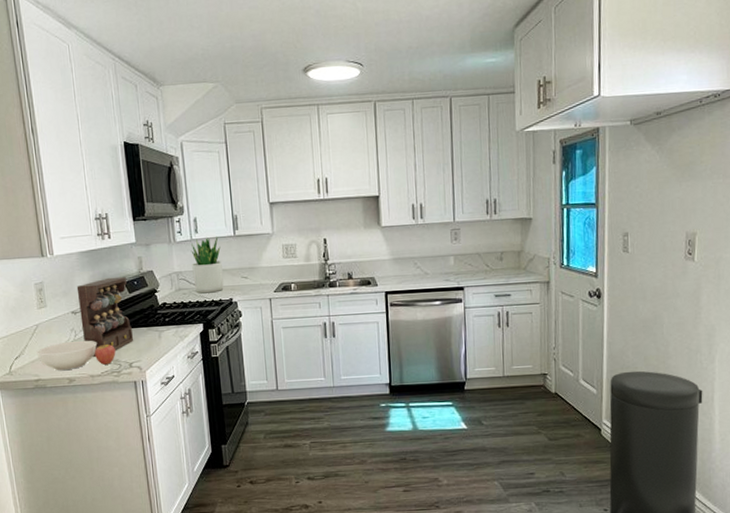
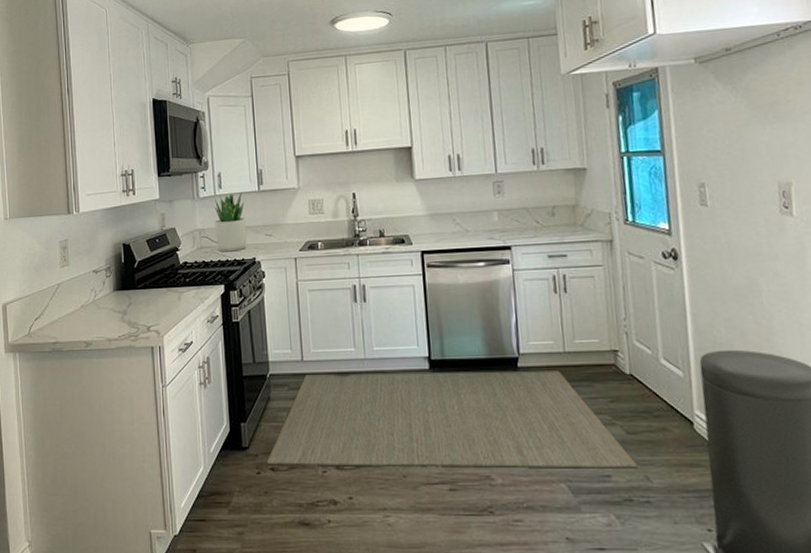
bowl: present [36,340,98,371] -> none [56,301,117,334]
spice rack: present [76,277,134,358] -> none [99,234,153,320]
fruit: present [94,341,116,365] -> none [112,302,134,328]
rug: none [245,391,556,479] -> present [266,370,638,469]

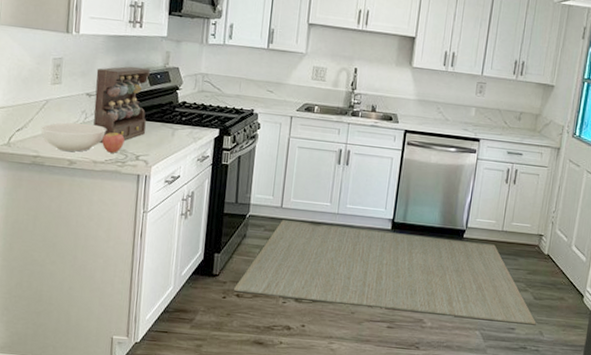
bowl: none [56,301,117,334] -> present [41,122,107,152]
spice rack: none [99,234,153,320] -> present [93,66,150,144]
fruit: none [112,302,134,328] -> present [101,129,125,153]
planter: present [214,192,247,252] -> none [218,44,252,101]

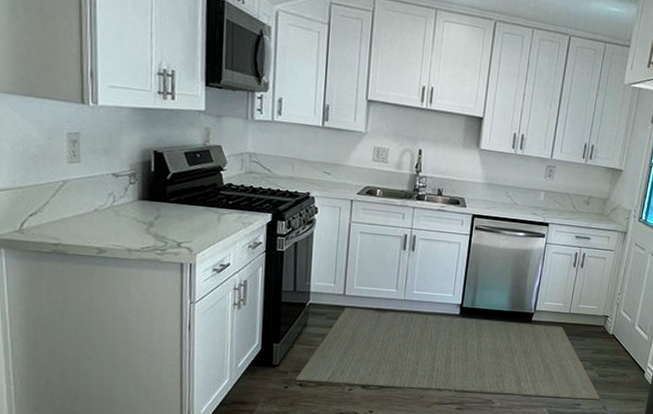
bowl: present [41,122,107,152] -> none [60,206,141,239]
spice rack: present [93,66,150,144] -> none [122,143,187,230]
fruit: present [101,129,125,153] -> none [135,213,163,240]

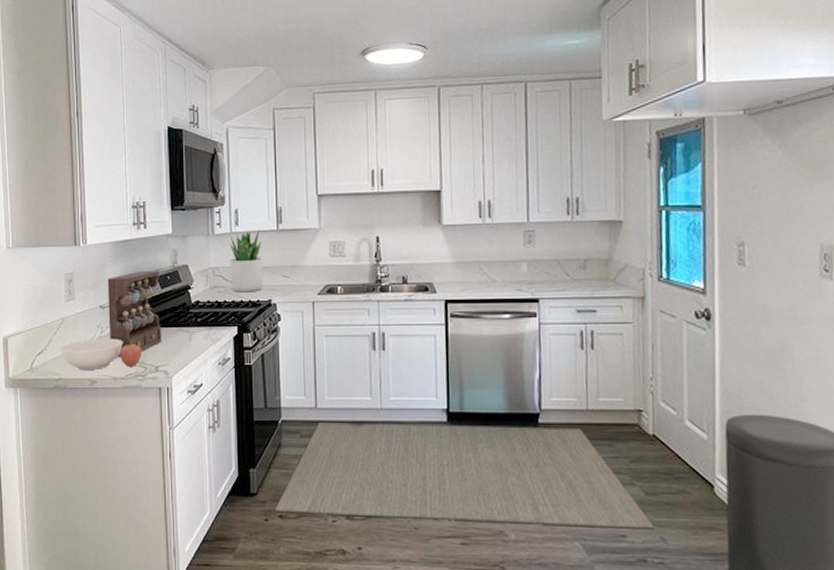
bowl: none [60,206,141,239] -> present [60,338,124,371]
spice rack: none [122,143,187,230] -> present [107,270,163,358]
fruit: none [135,213,163,240] -> present [119,340,142,367]
planter: none [268,121,305,183] -> present [229,230,263,293]

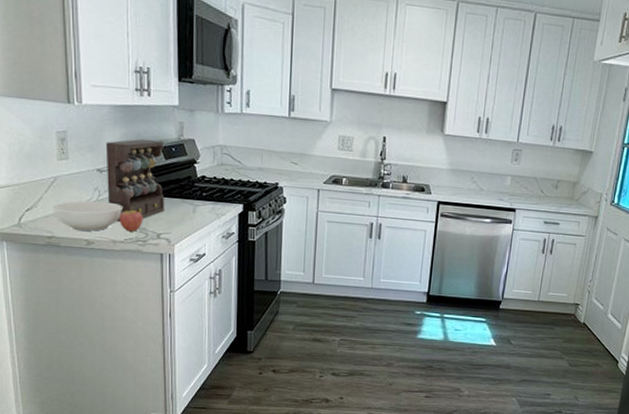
planter: present [229,230,263,293] -> none [238,113,272,174]
rug: present [275,423,654,530] -> none [269,296,572,391]

